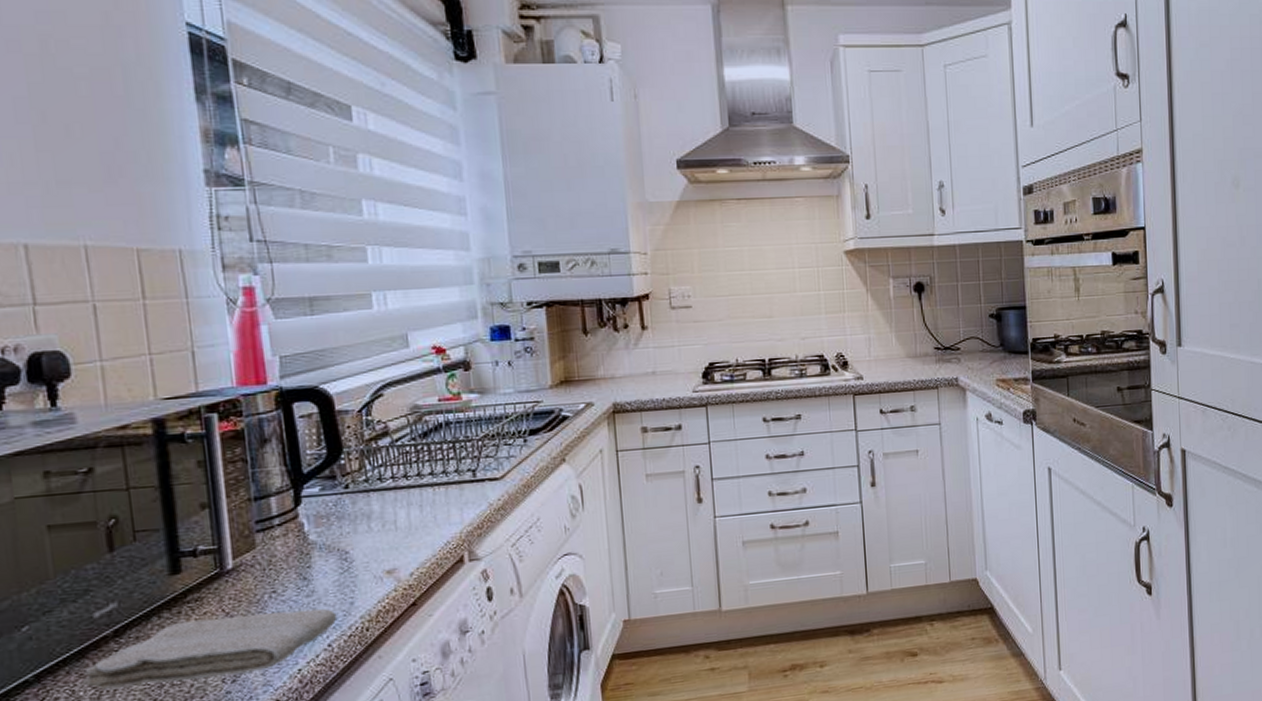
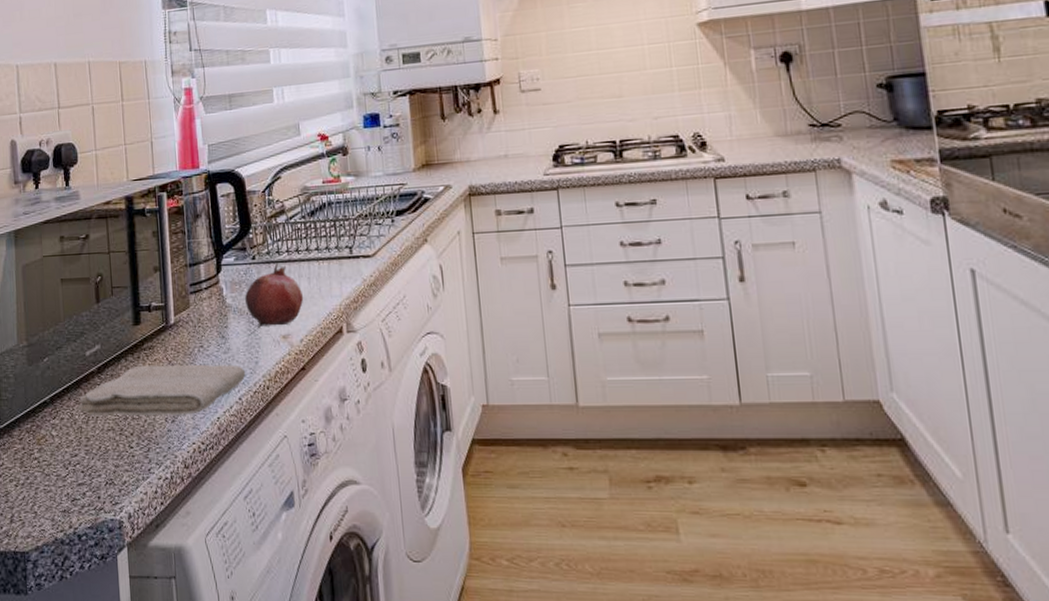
fruit: none [334,491,415,565] -> present [244,263,304,328]

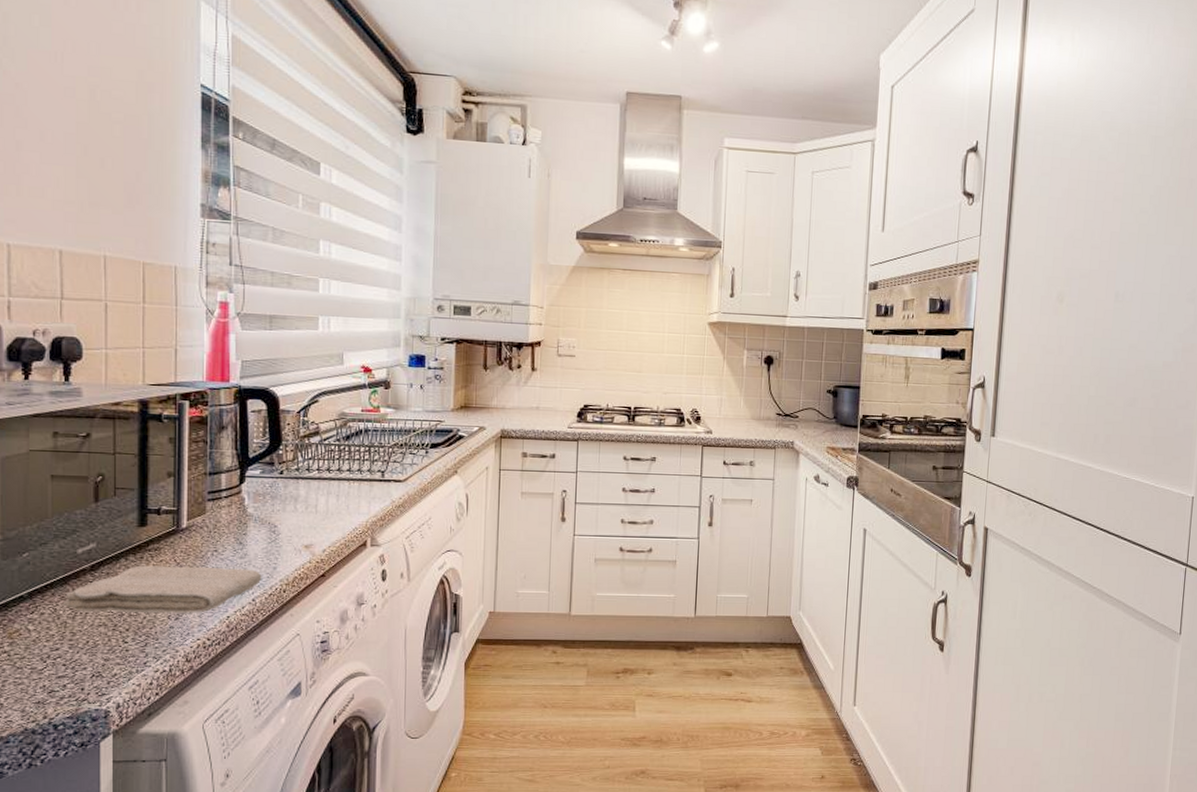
fruit: present [244,263,304,328] -> none [267,479,331,537]

